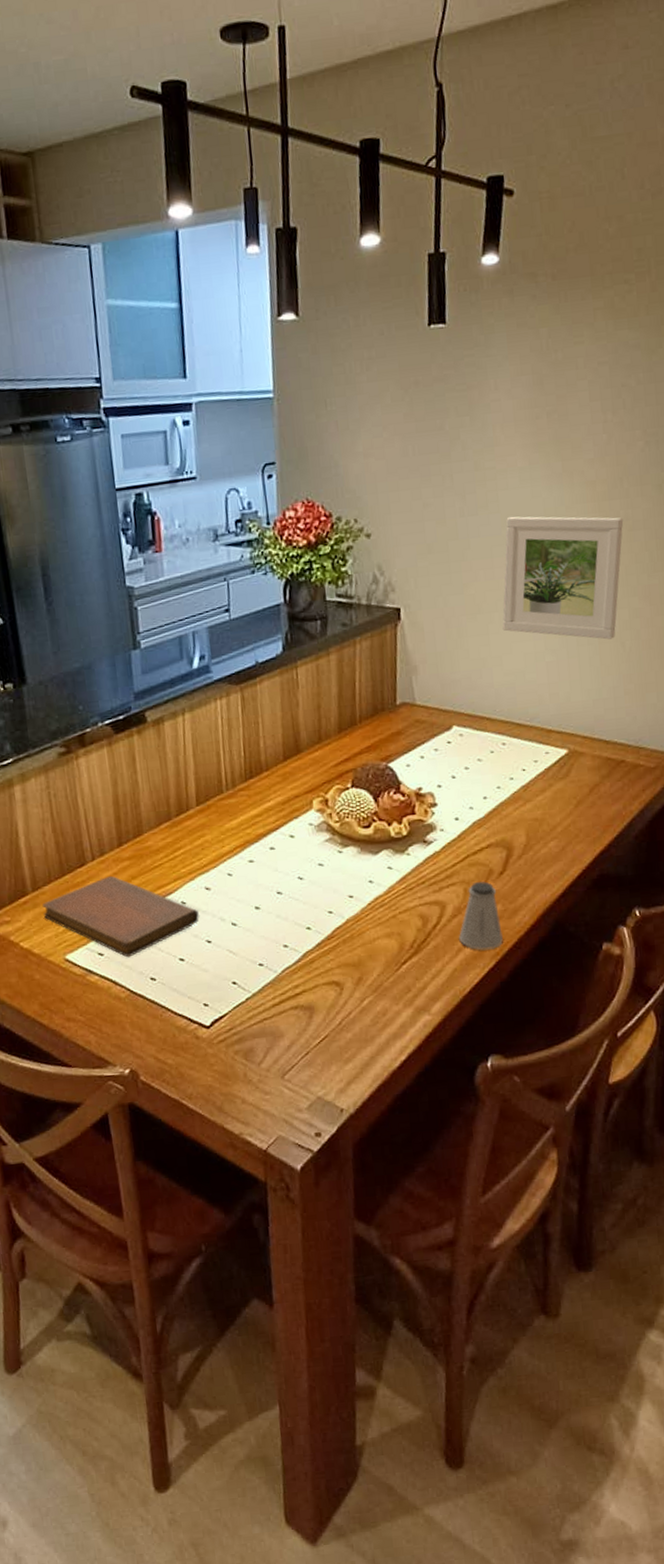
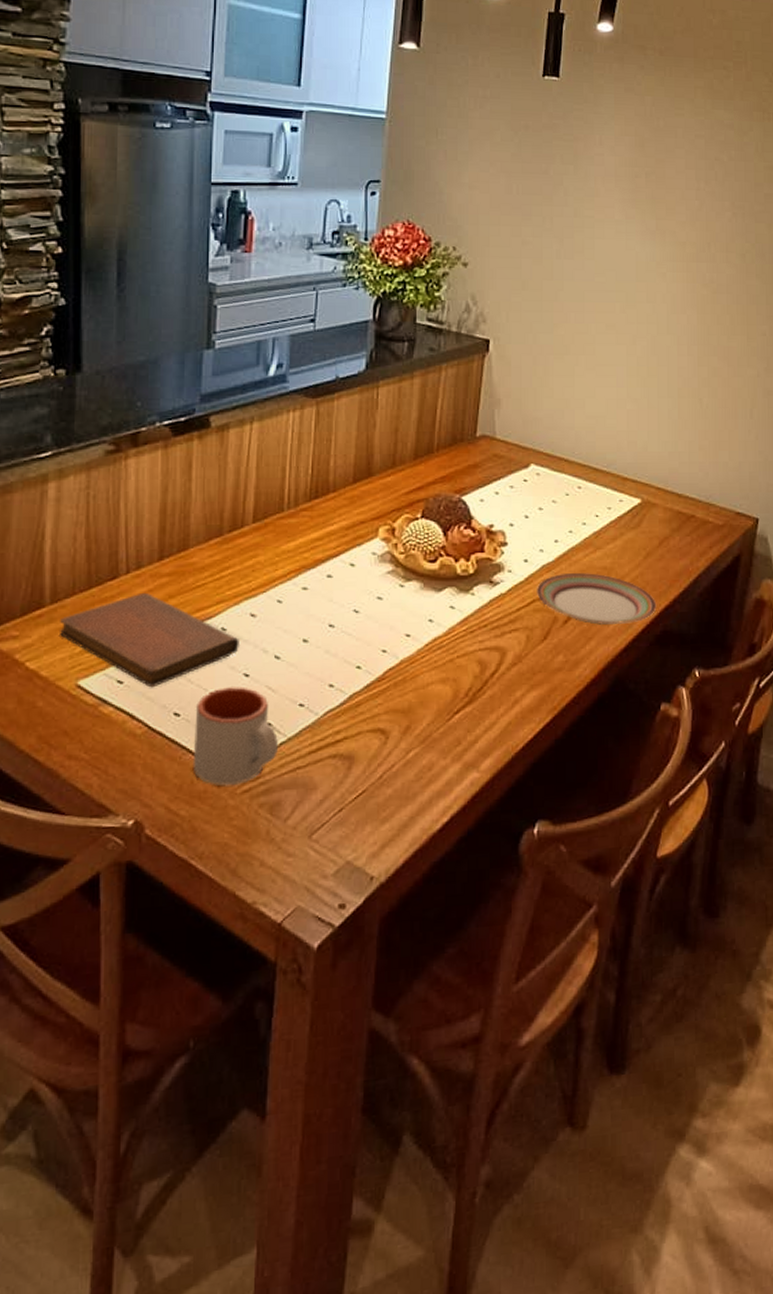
mug: none [168,951,246,1037] -> present [192,686,279,786]
saltshaker: present [459,881,503,951] -> none [517,629,561,704]
plate: none [470,825,592,874] -> present [537,573,657,625]
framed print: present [502,516,624,640] -> none [588,264,709,394]

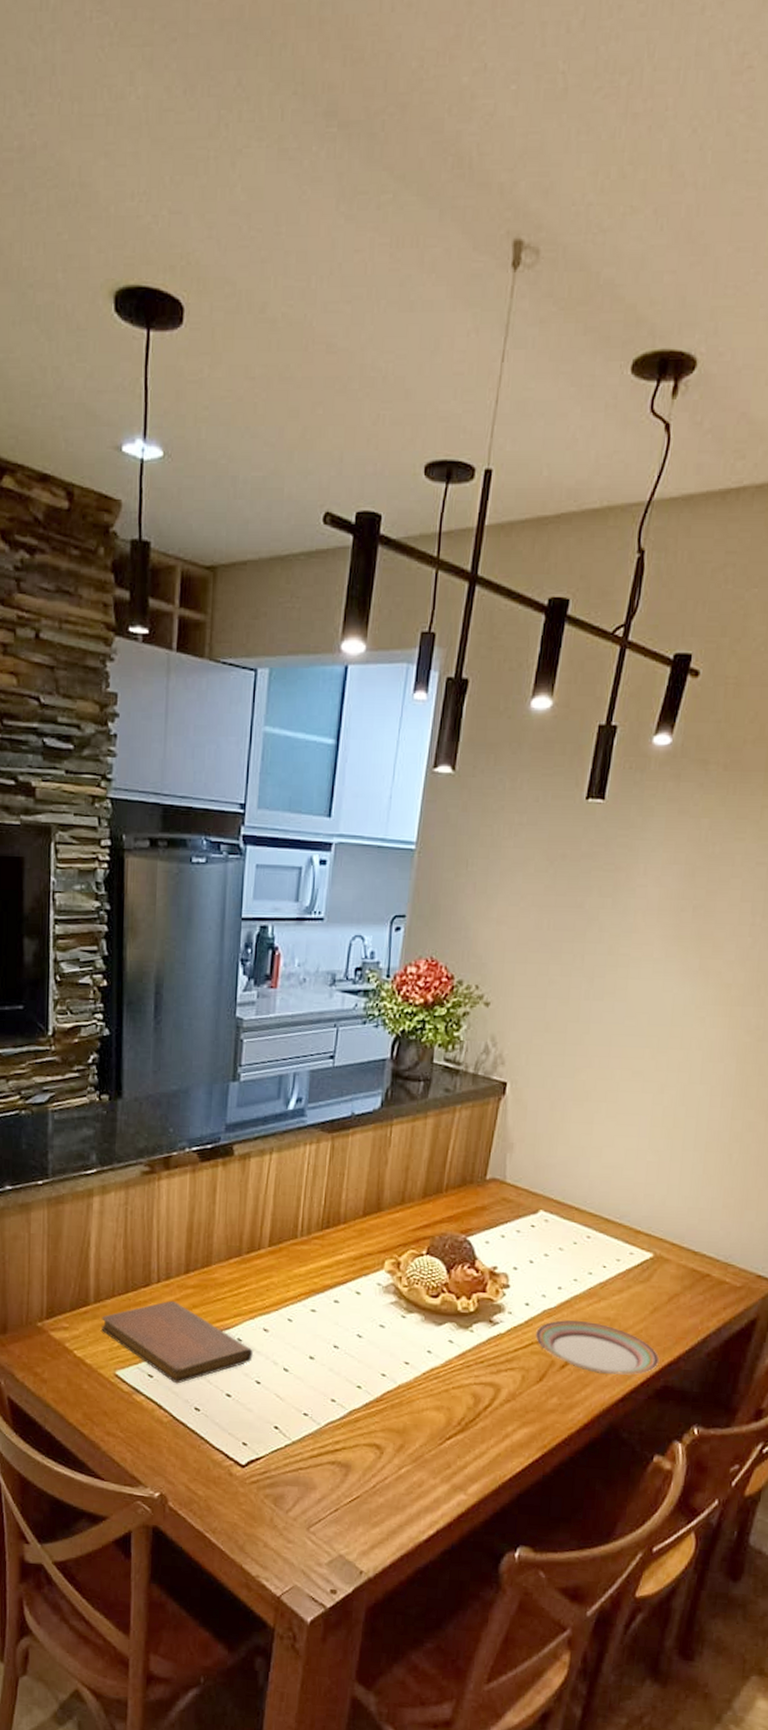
mug: present [192,686,279,786] -> none [209,1390,285,1476]

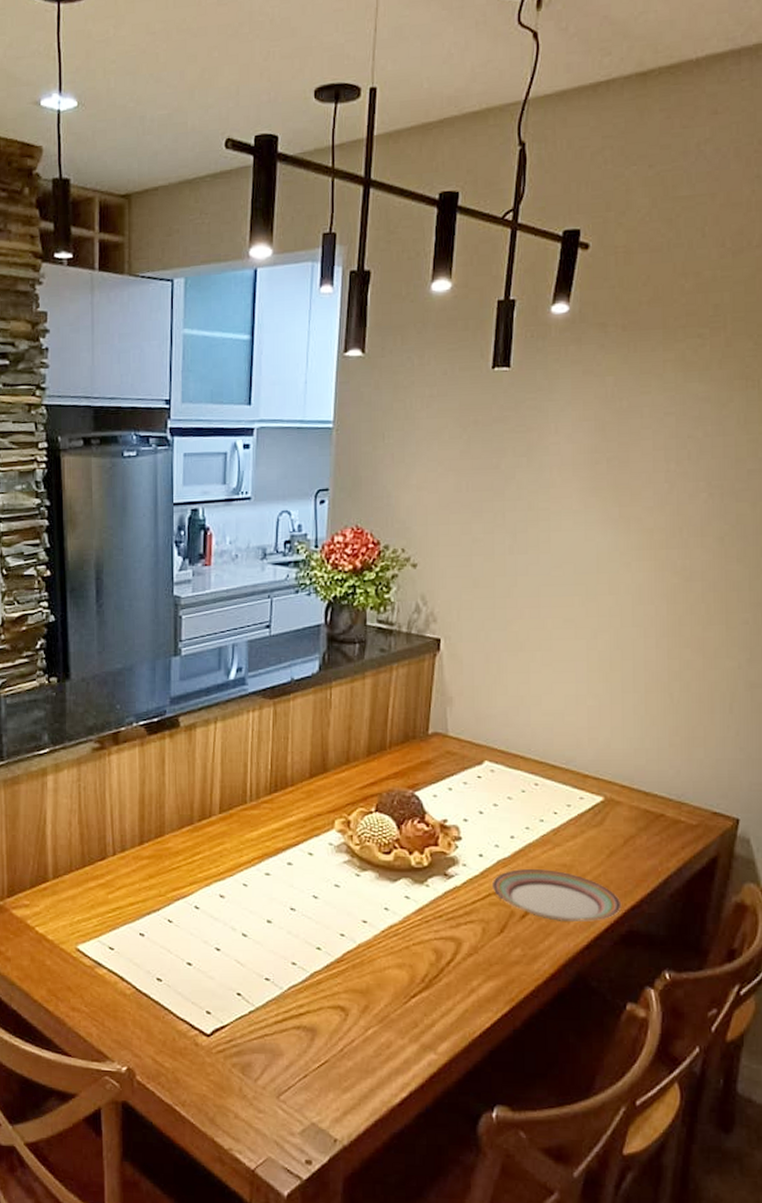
notebook: present [102,1300,253,1384] -> none [61,872,211,955]

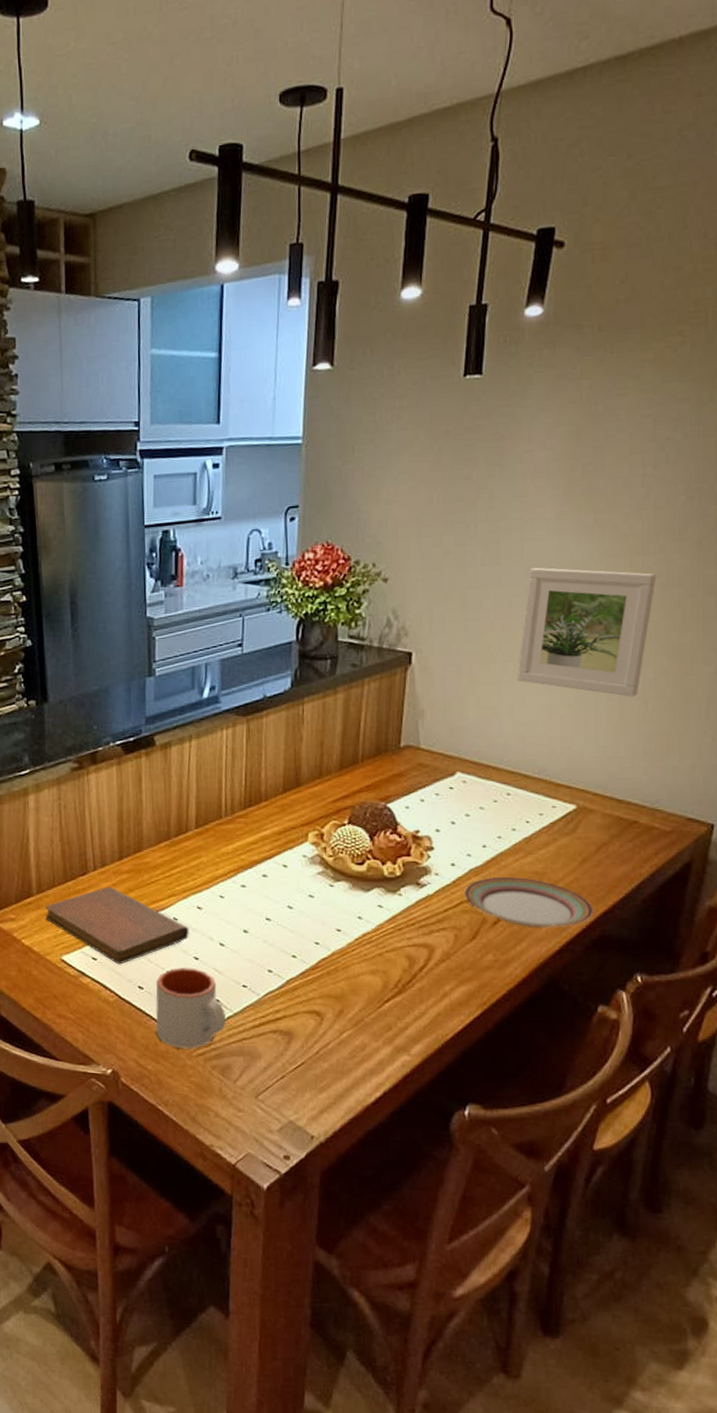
notebook: none [61,872,211,955] -> present [45,886,189,965]
mug: none [174,958,248,1046] -> present [155,966,227,1049]
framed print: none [544,557,681,689] -> present [516,567,657,697]

